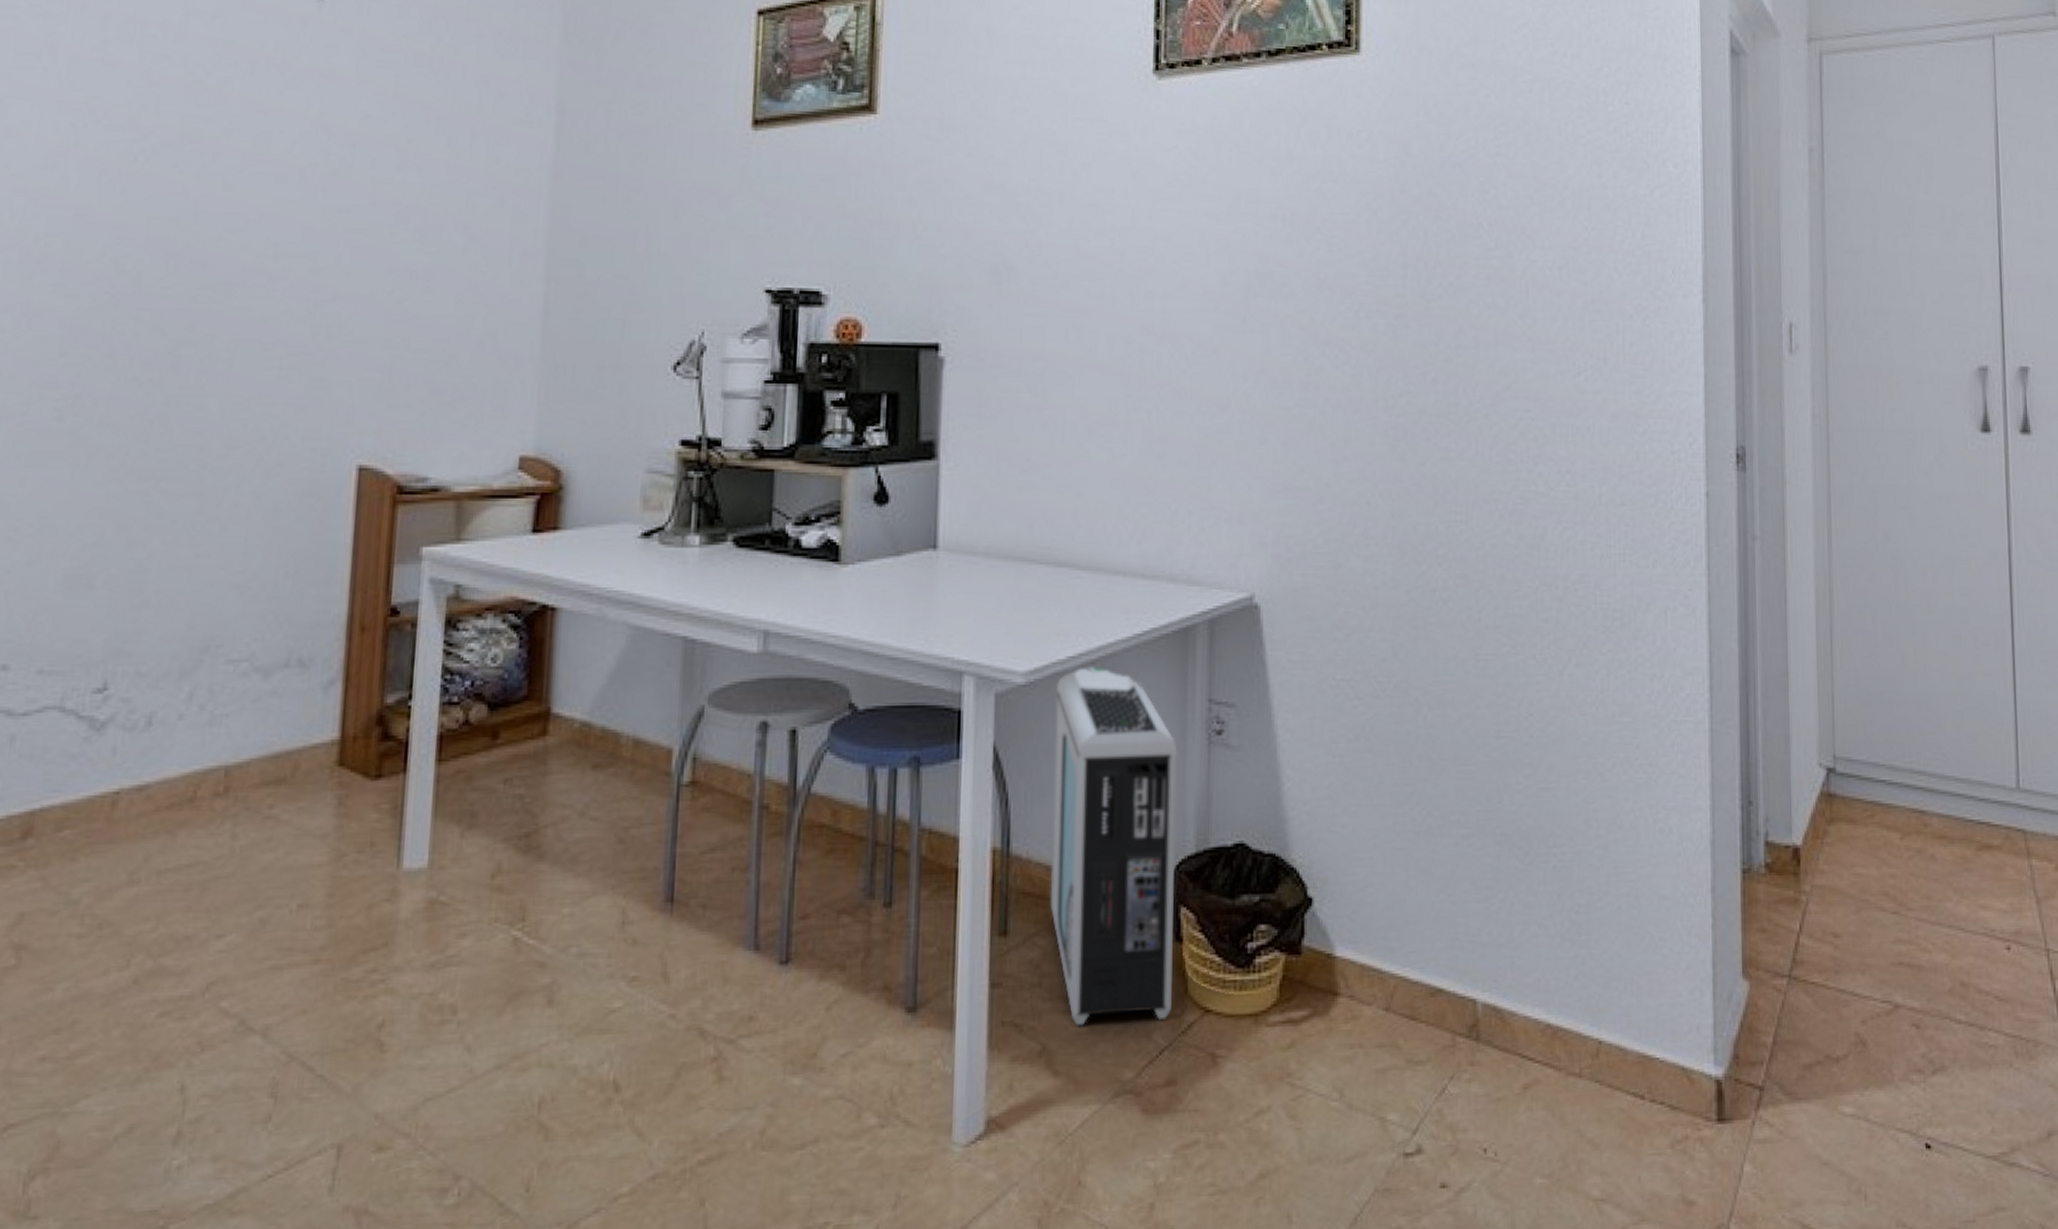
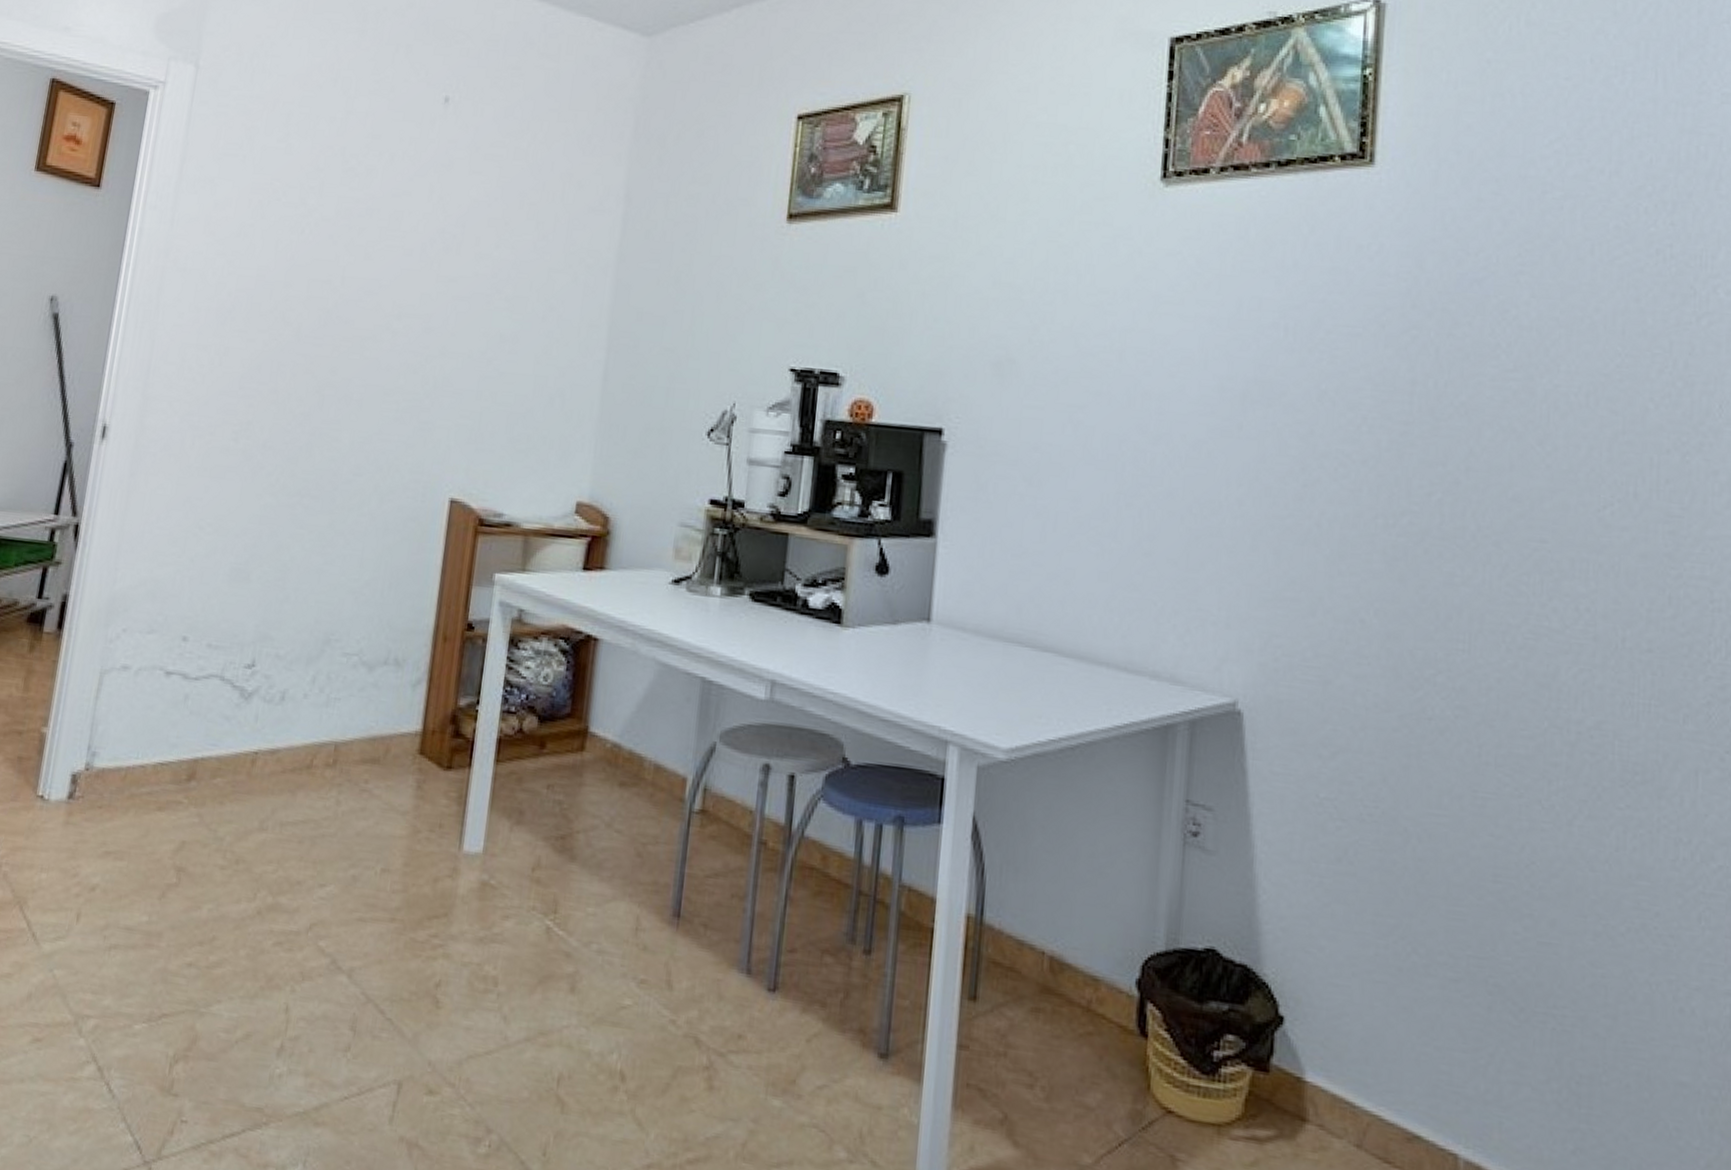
air purifier: present [1049,666,1177,1026] -> none [1018,752,1151,1113]

